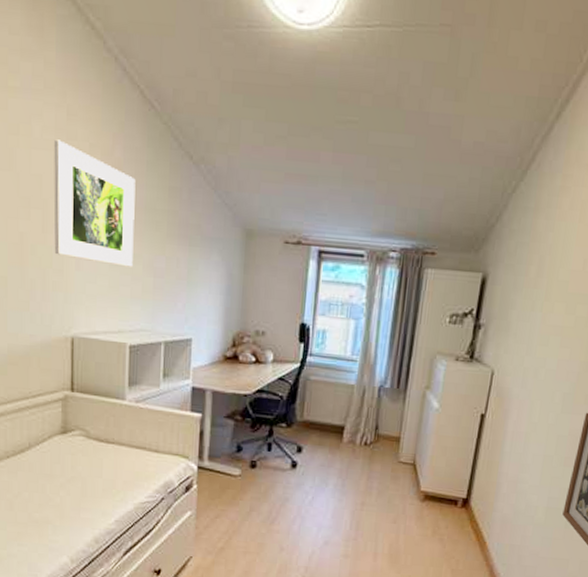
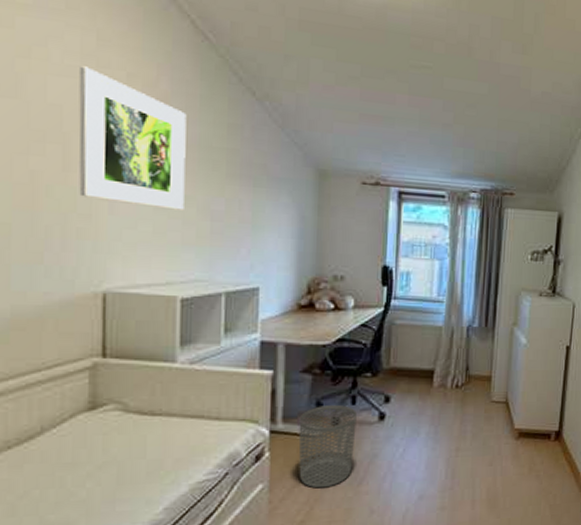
waste bin: none [220,449,272,522] -> present [298,405,357,488]

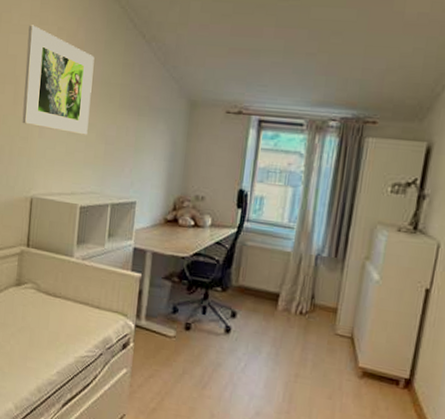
waste bin: present [298,405,357,488] -> none [155,310,206,384]

